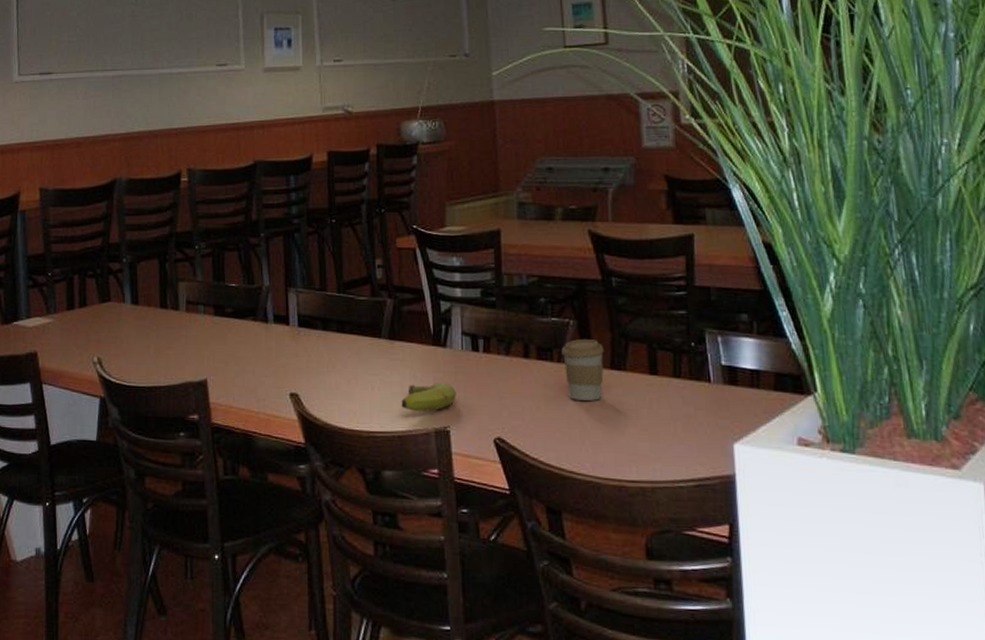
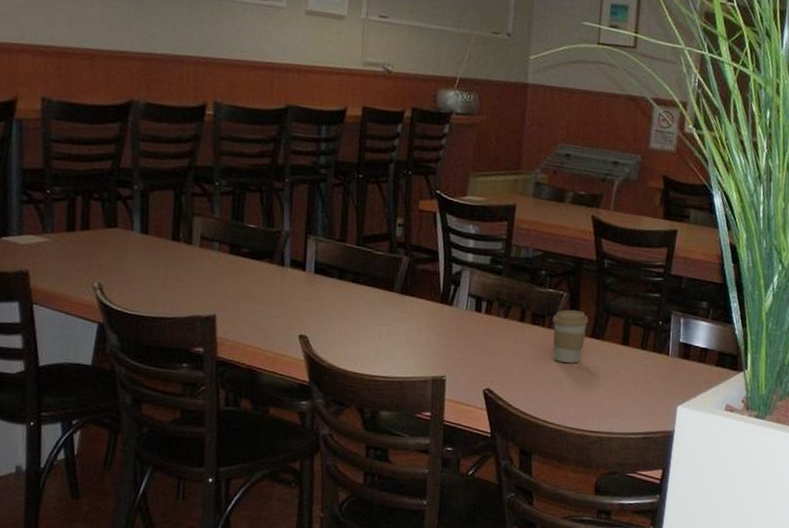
fruit: present [401,382,456,411] -> none [404,336,456,362]

